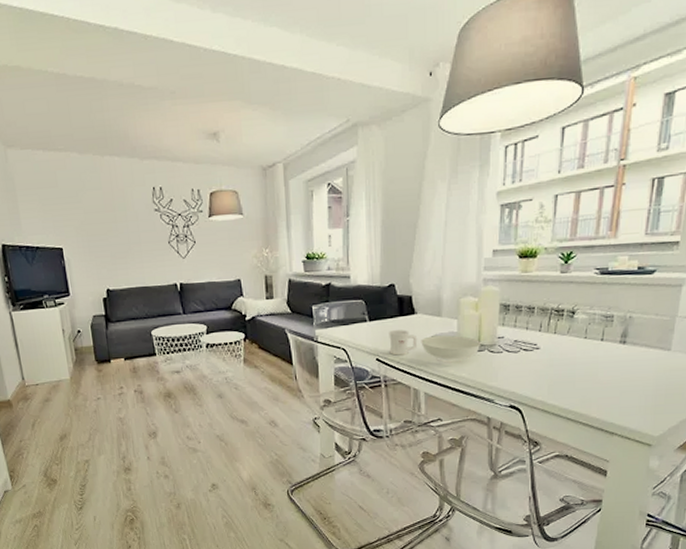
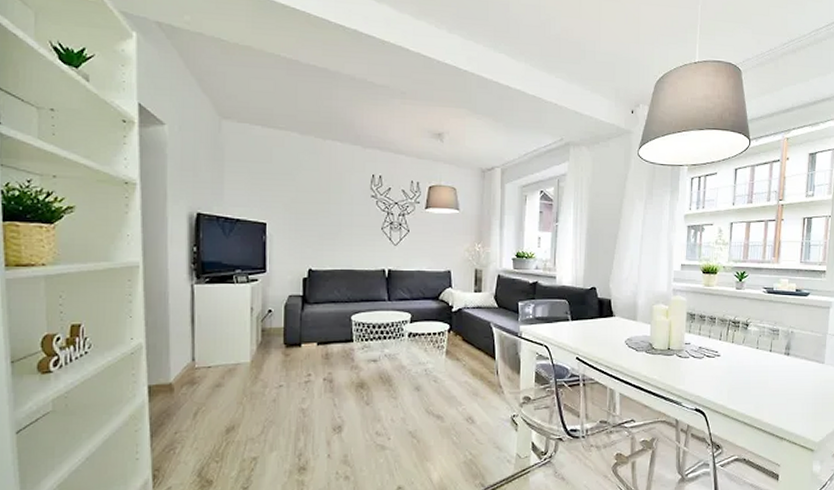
mug: present [389,330,418,356] -> none [589,331,615,355]
bowl: present [421,335,481,363] -> none [617,338,671,365]

